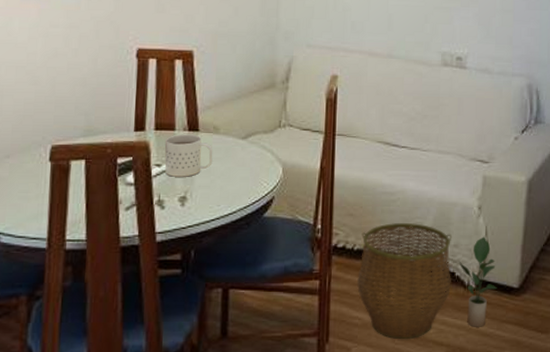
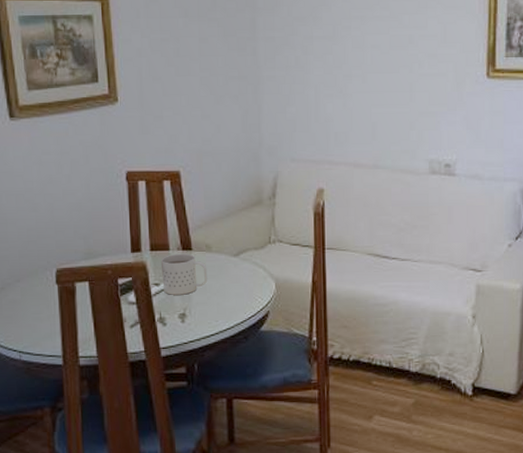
basket: present [356,223,453,339] -> none [354,333,448,444]
potted plant: present [459,236,497,327] -> none [454,345,494,432]

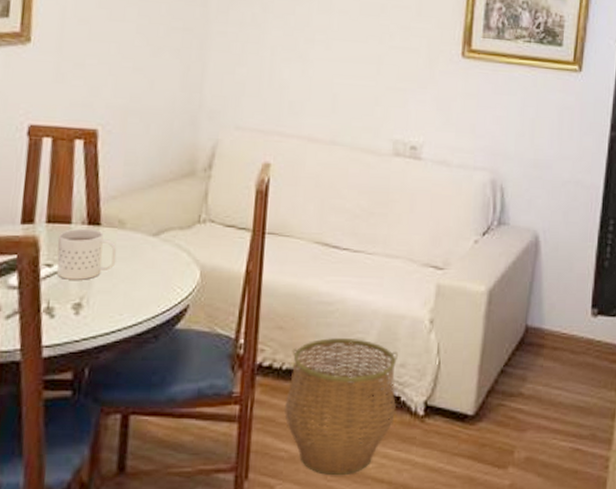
basket: none [354,333,448,444] -> present [284,338,399,475]

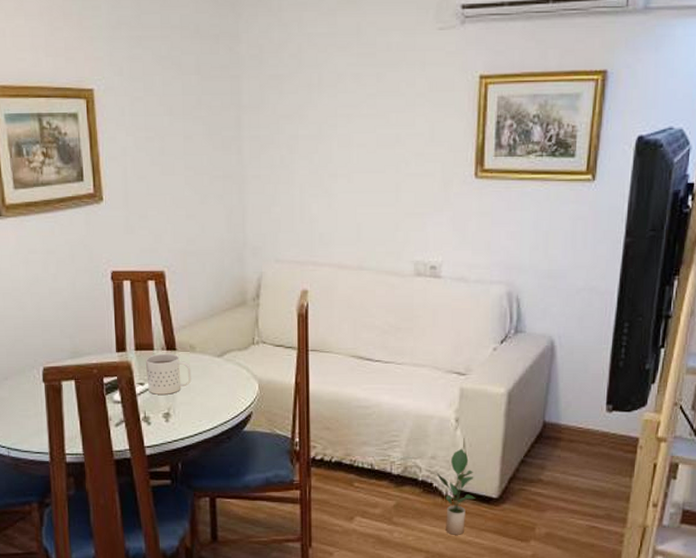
basket: present [284,338,399,475] -> none [335,436,430,545]
potted plant: none [405,355,449,461] -> present [436,448,476,535]

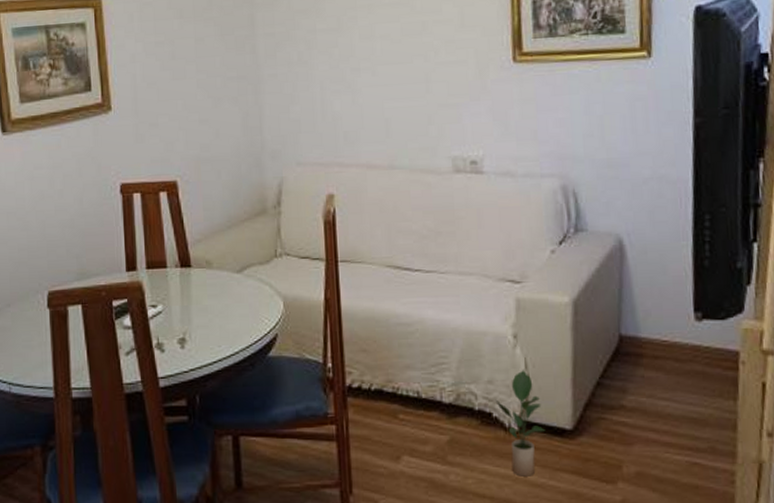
mug: present [145,353,192,395] -> none [157,270,209,318]

